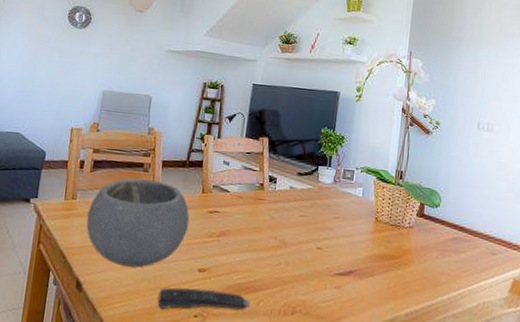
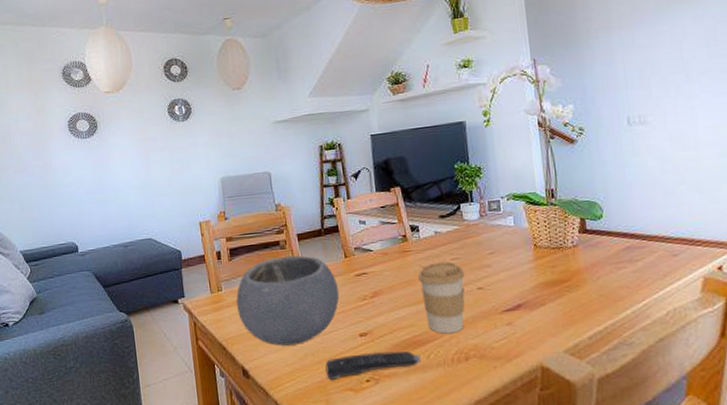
coffee cup: none [264,215,309,286] -> present [417,261,465,334]

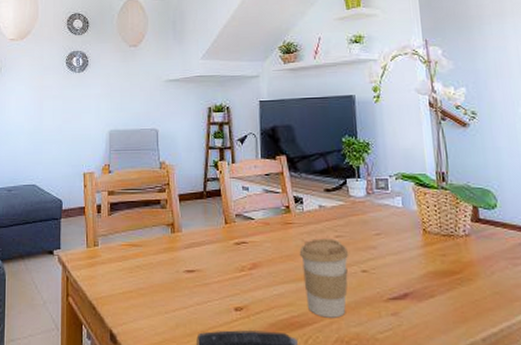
bowl: present [236,255,340,346] -> none [112,216,217,312]

